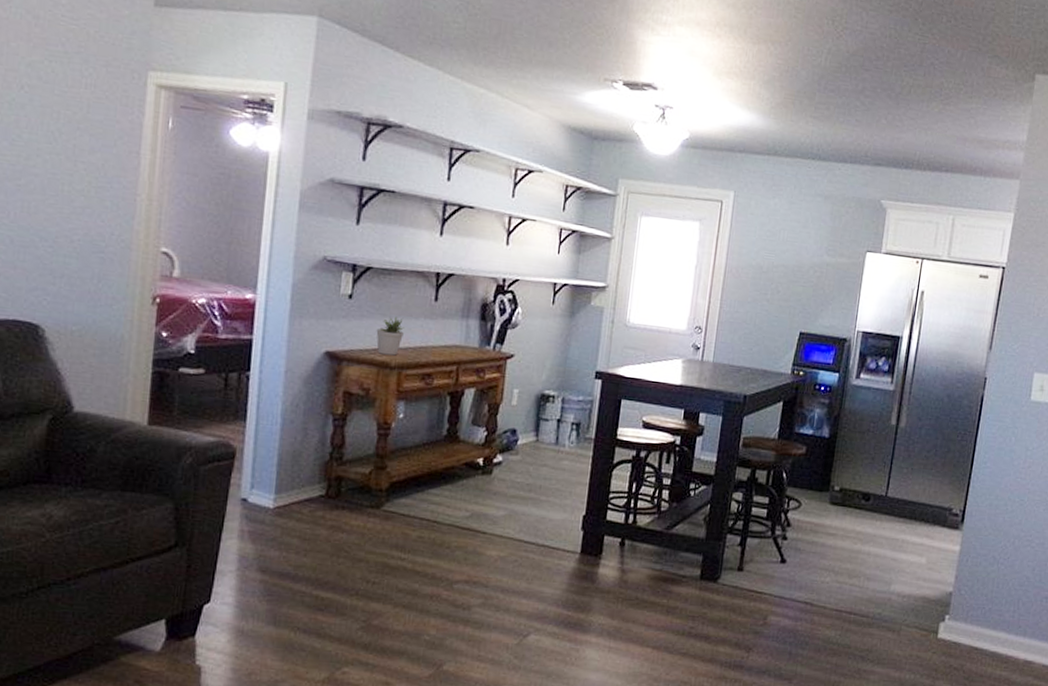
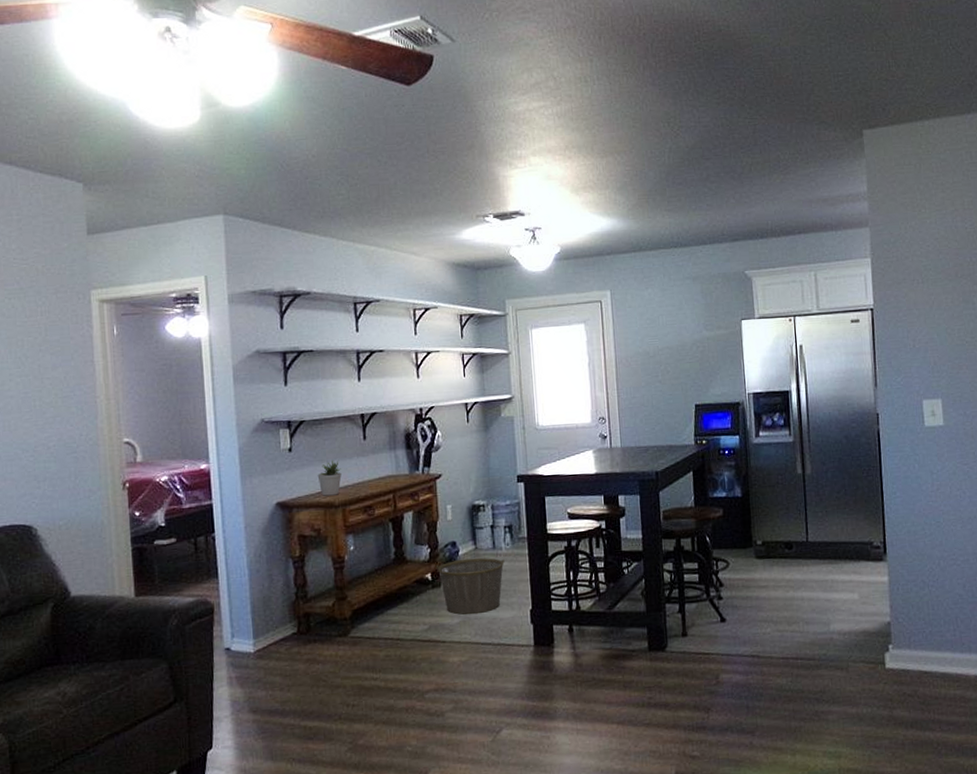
basket: none [489,449,565,510] -> present [435,558,505,615]

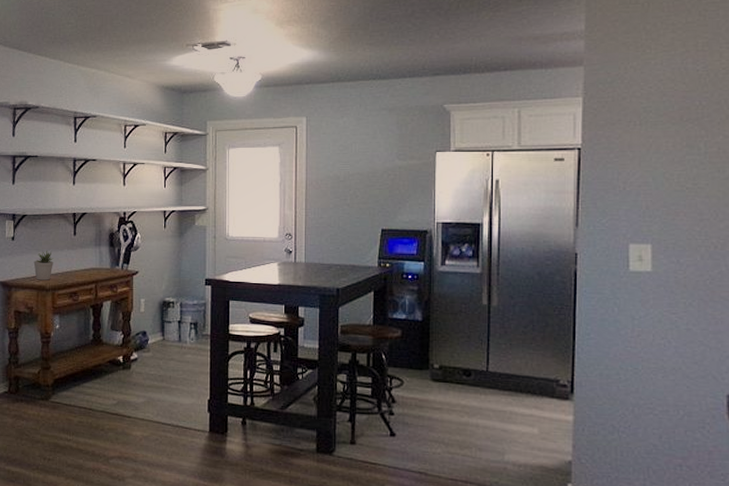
basket: present [435,558,505,615] -> none [127,347,188,397]

